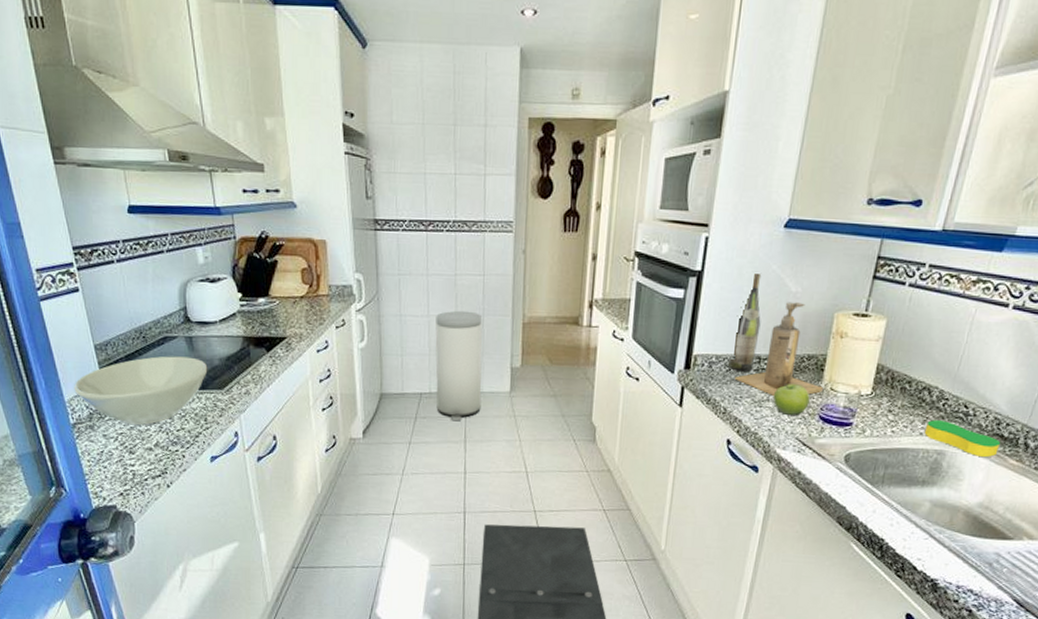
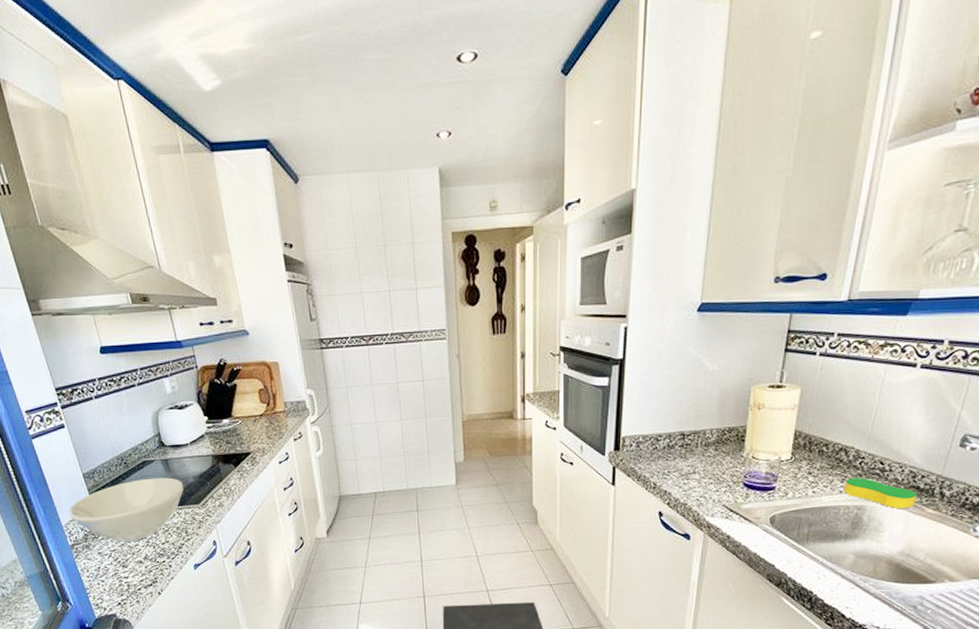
pedal bin: present [435,311,483,420] -> none [383,415,431,514]
wine bottle: present [727,271,762,373] -> none [654,354,682,450]
soap dispenser: present [734,302,823,396] -> none [661,380,745,468]
fruit: present [772,384,810,416] -> none [698,456,734,486]

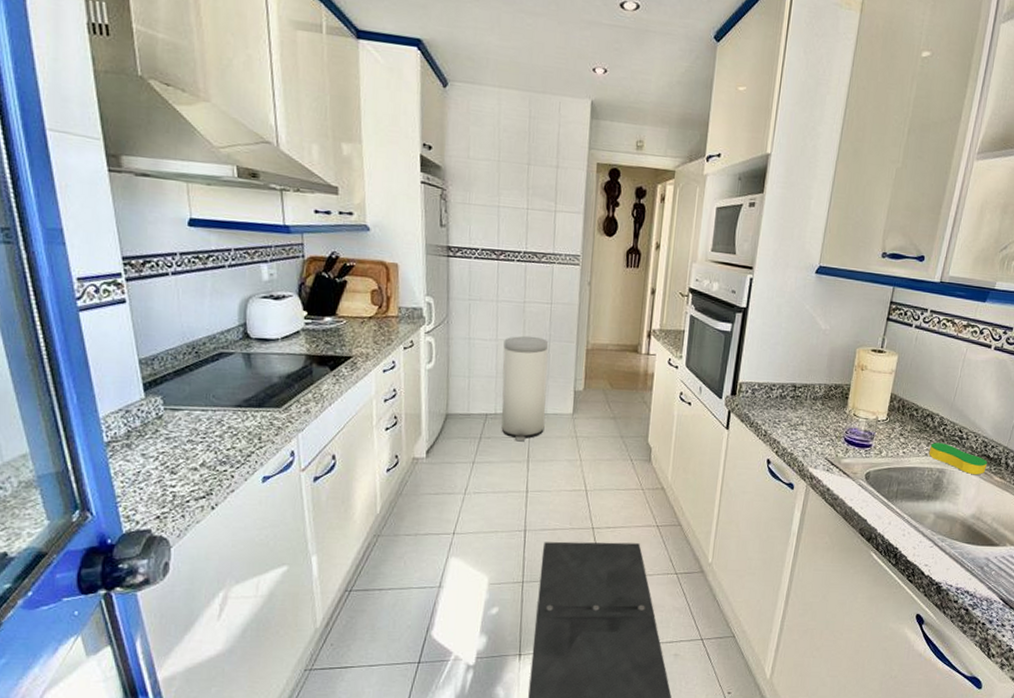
bowl: present [68,477,185,542] -> none [111,372,266,444]
pedal bin: none [383,415,431,514] -> present [501,336,549,441]

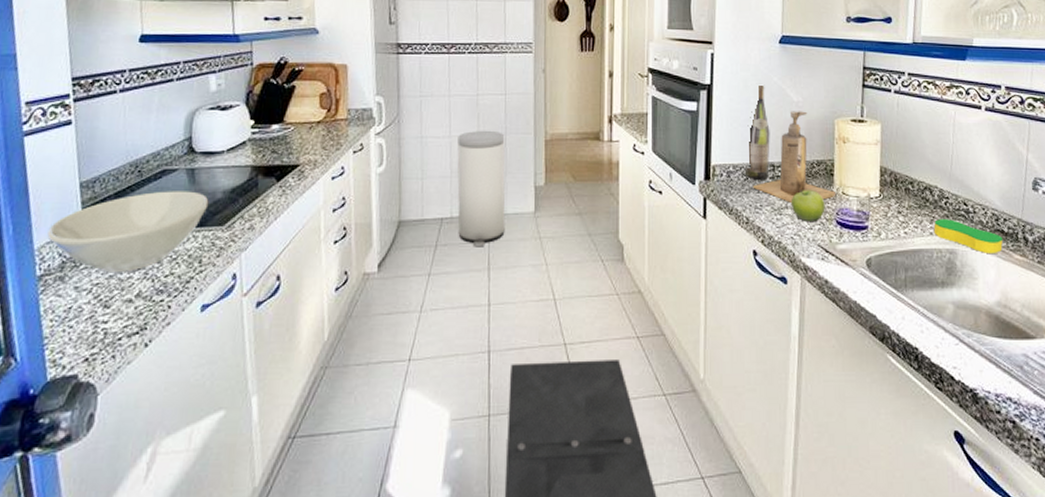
bowl: none [111,372,266,444] -> present [47,191,209,273]
wine bottle: none [767,310,797,400] -> present [744,83,770,181]
soap dispenser: none [774,338,848,420] -> present [753,111,835,203]
fruit: none [806,409,837,439] -> present [790,190,825,223]

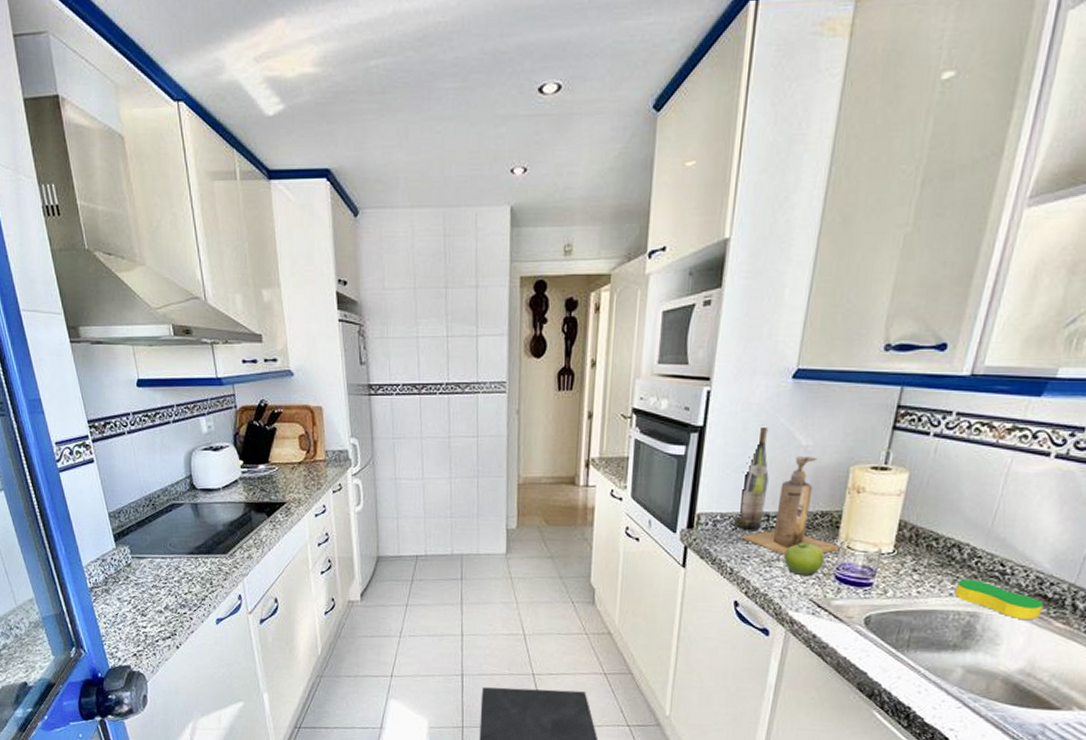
bowl: present [47,191,209,273] -> none [91,522,213,589]
pedal bin: present [457,131,506,246] -> none [430,473,478,583]

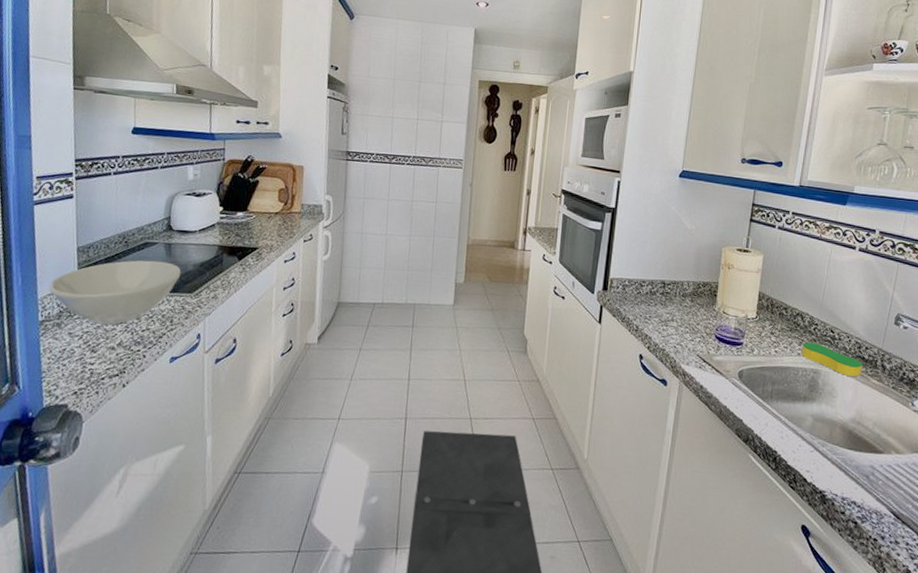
bowl: none [91,522,213,589] -> present [49,260,182,325]
wine bottle: present [733,425,769,532] -> none [638,210,664,296]
soap dispenser: present [741,456,839,555] -> none [644,237,717,317]
fruit: present [783,542,825,577] -> none [676,306,707,335]

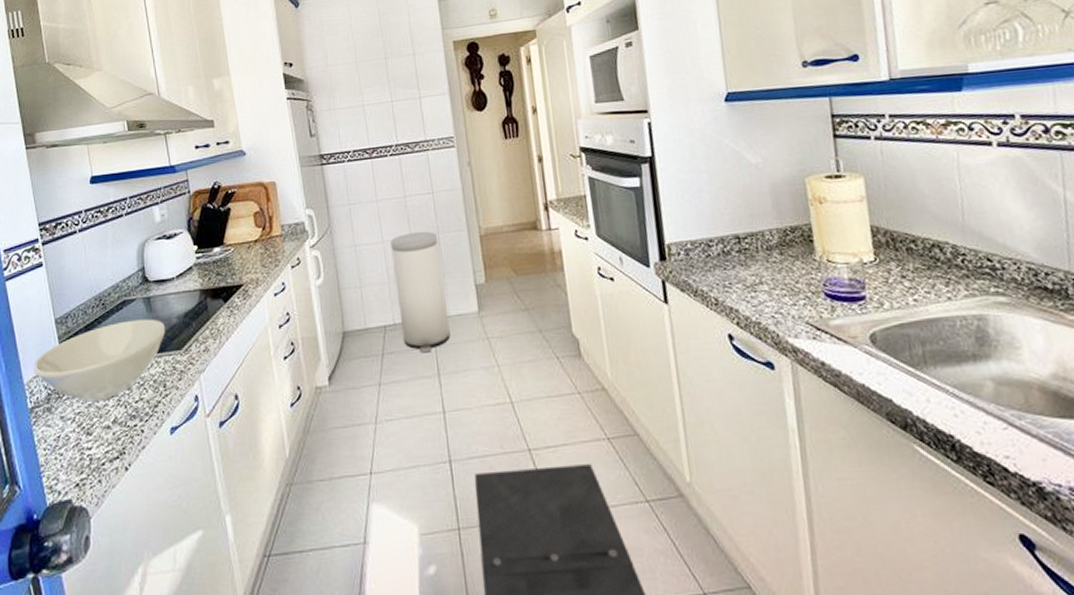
pedal bin: none [387,231,433,330] -> present [390,232,450,352]
sponge: present [801,342,863,377] -> none [951,279,1049,318]

